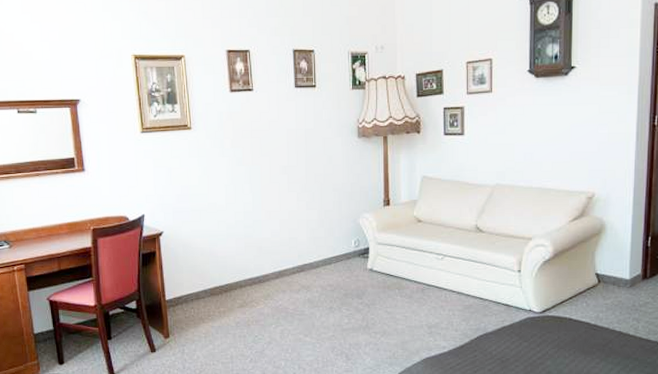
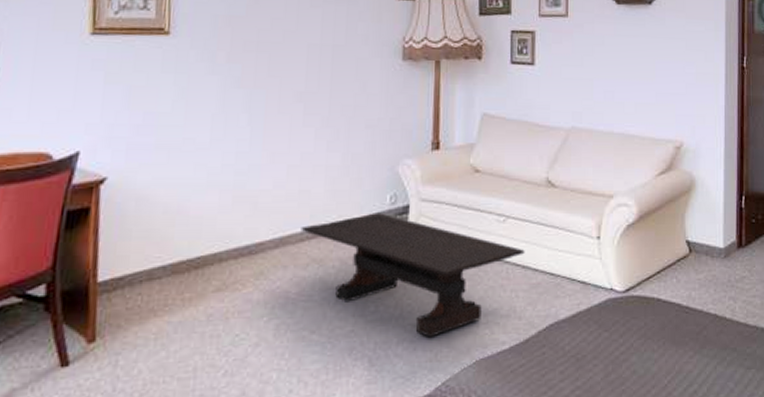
coffee table: none [292,253,459,342] -> present [301,213,525,337]

